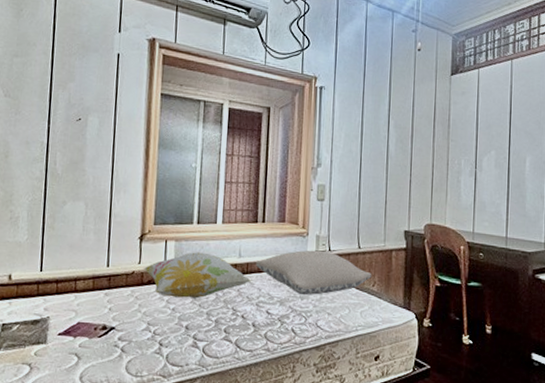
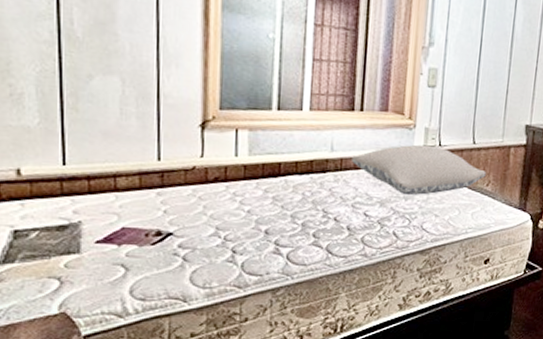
decorative pillow: present [144,252,251,299] -> none [208,144,346,199]

